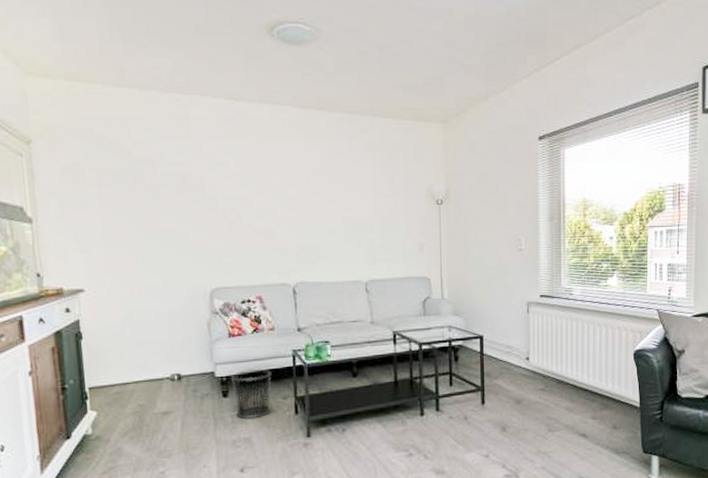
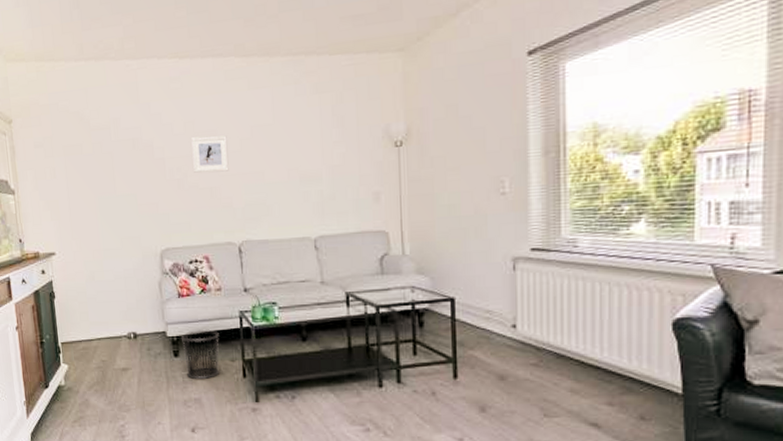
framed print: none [246,179,285,215] -> present [191,136,229,173]

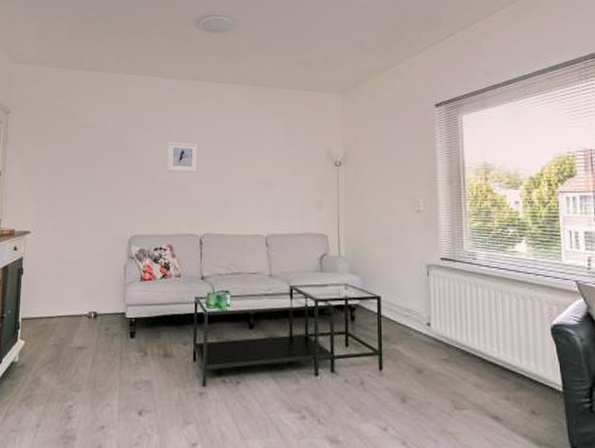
waste bin: present [180,330,219,379] -> none [138,313,175,361]

